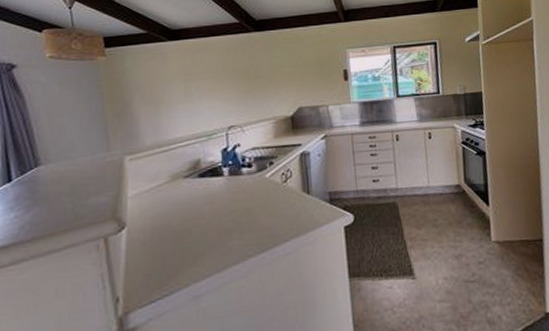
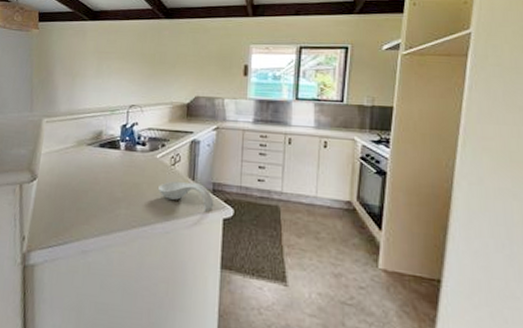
spoon rest: none [271,196,334,223] -> present [157,181,214,212]

